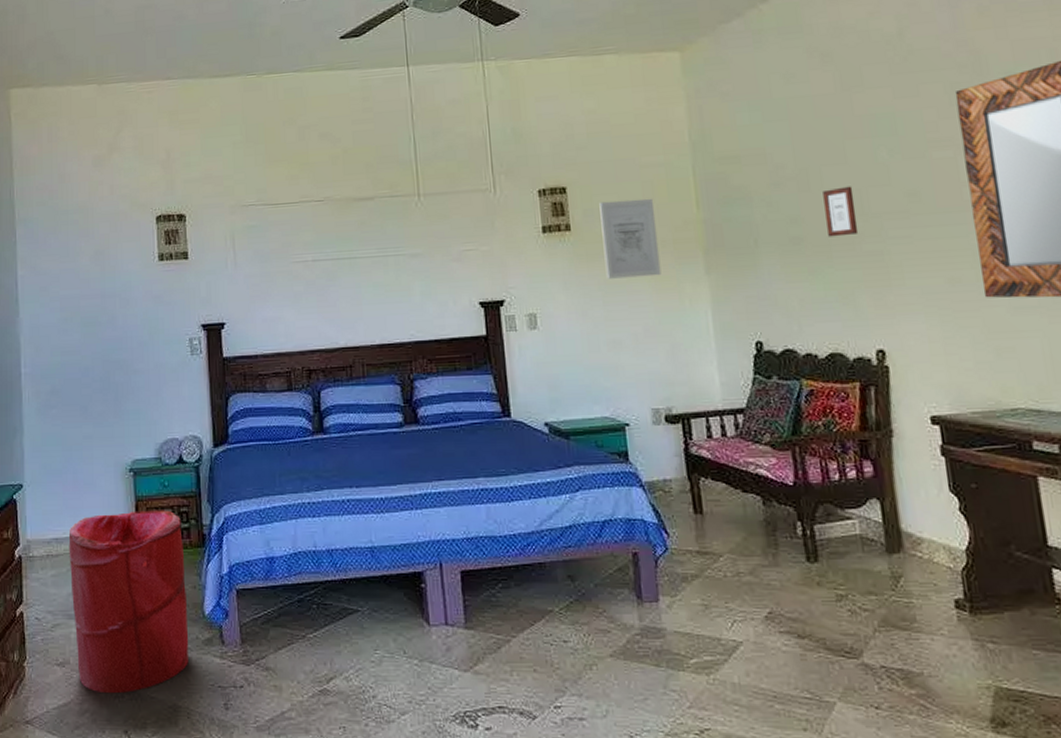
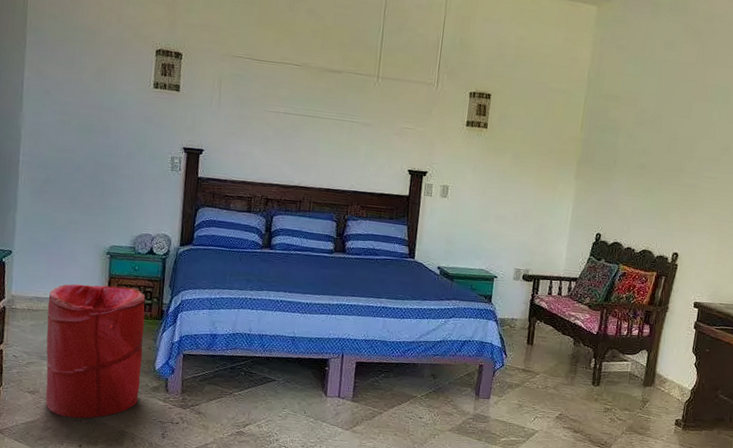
wall art: present [599,198,662,279] -> none [505,110,552,174]
picture frame: present [823,186,859,237] -> none [664,134,689,170]

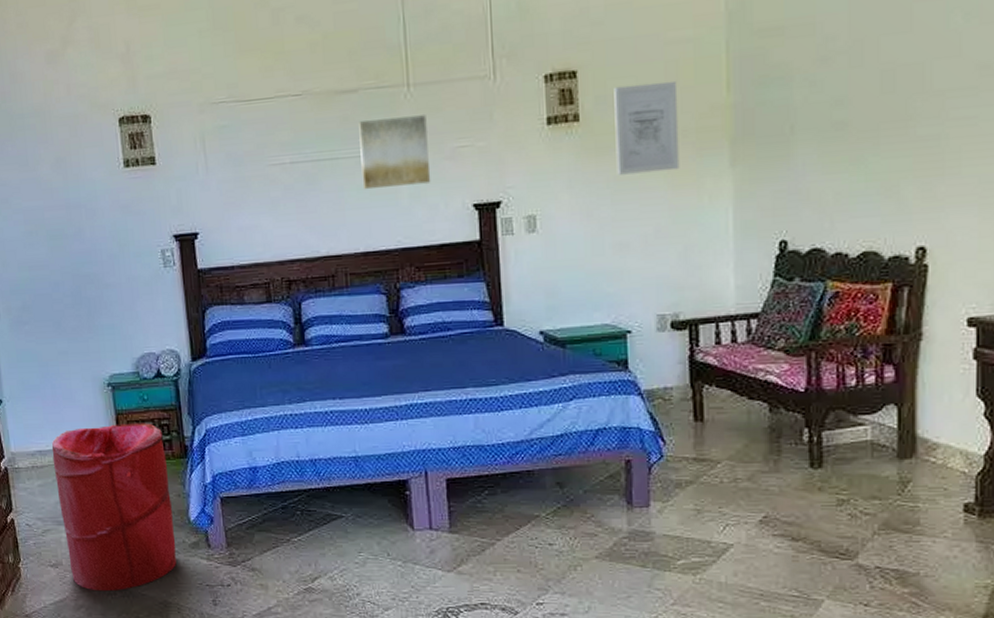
wall art: none [333,95,387,149] -> present [359,115,431,190]
wall art: none [505,110,552,174] -> present [614,80,680,175]

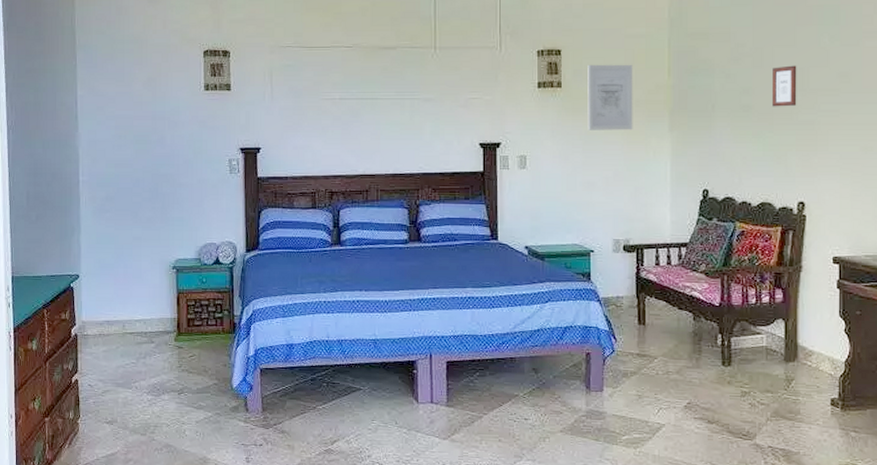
laundry hamper: present [51,423,176,592] -> none [118,301,219,447]
wall art: present [359,115,431,190] -> none [395,72,448,125]
picture frame: none [878,59,915,121] -> present [772,65,797,107]

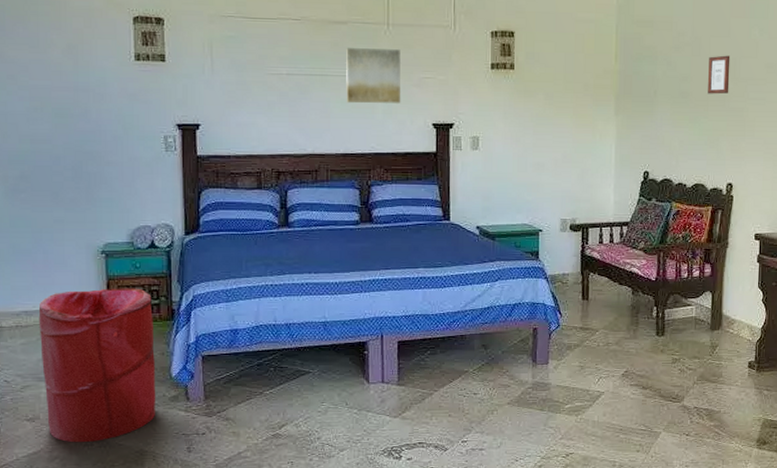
laundry hamper: none [118,301,219,447] -> present [38,288,156,443]
wall art: none [395,72,448,125] -> present [346,48,401,104]
wall art: present [587,64,633,130] -> none [538,47,583,114]

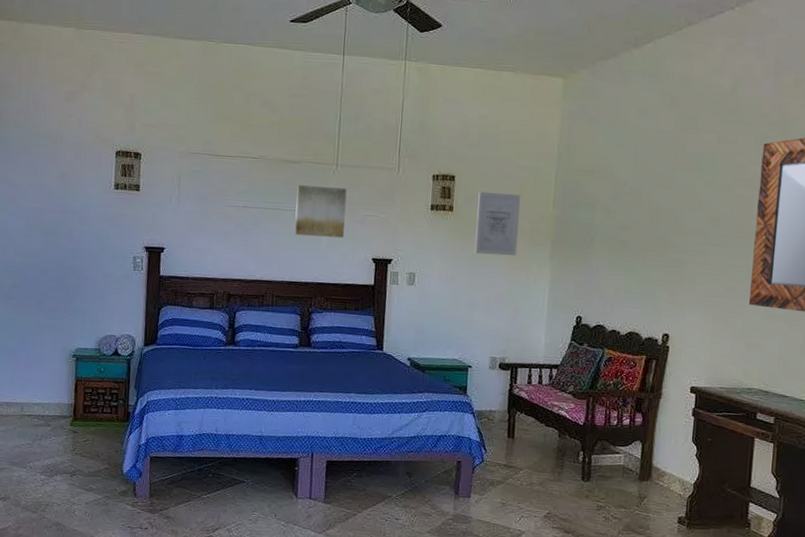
laundry hamper: present [38,288,156,443] -> none [16,387,112,525]
wall art: none [538,47,583,114] -> present [474,191,521,256]
picture frame: present [708,55,731,95] -> none [647,206,672,245]

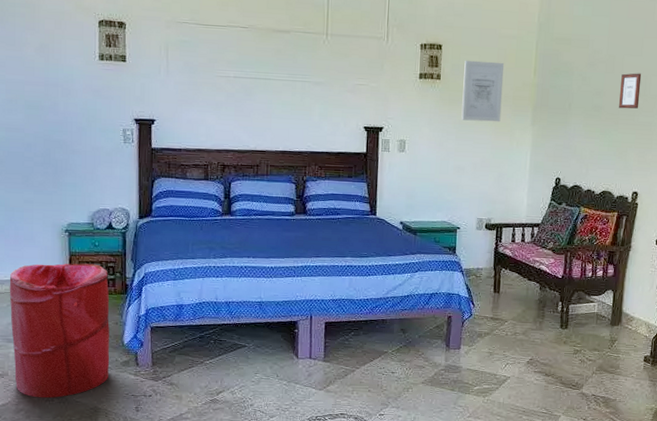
laundry hamper: none [16,387,112,525] -> present [9,263,110,398]
wall art: present [294,185,347,238] -> none [286,55,337,107]
picture frame: none [647,206,672,245] -> present [619,73,642,109]

